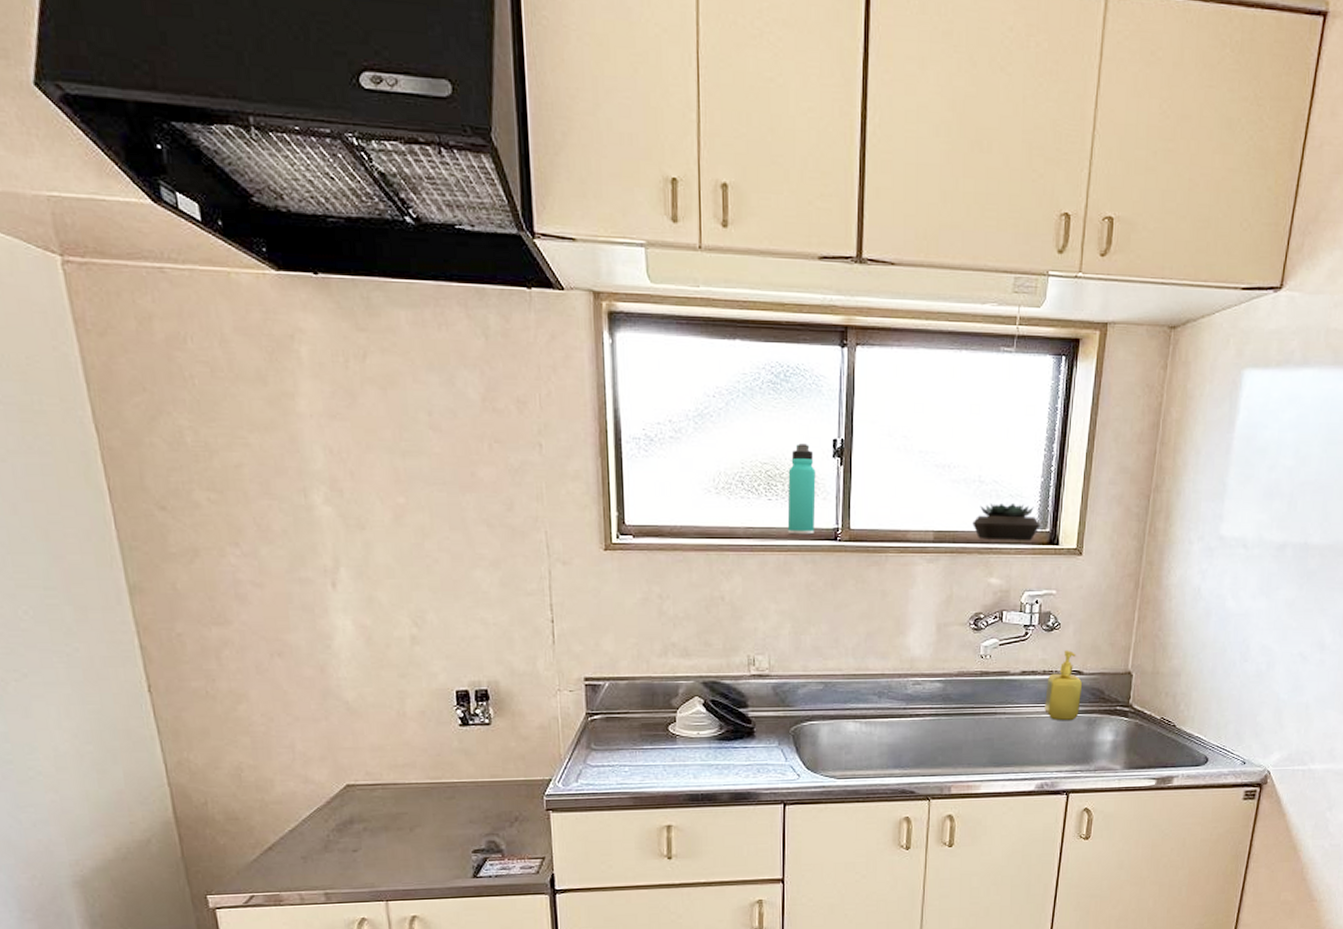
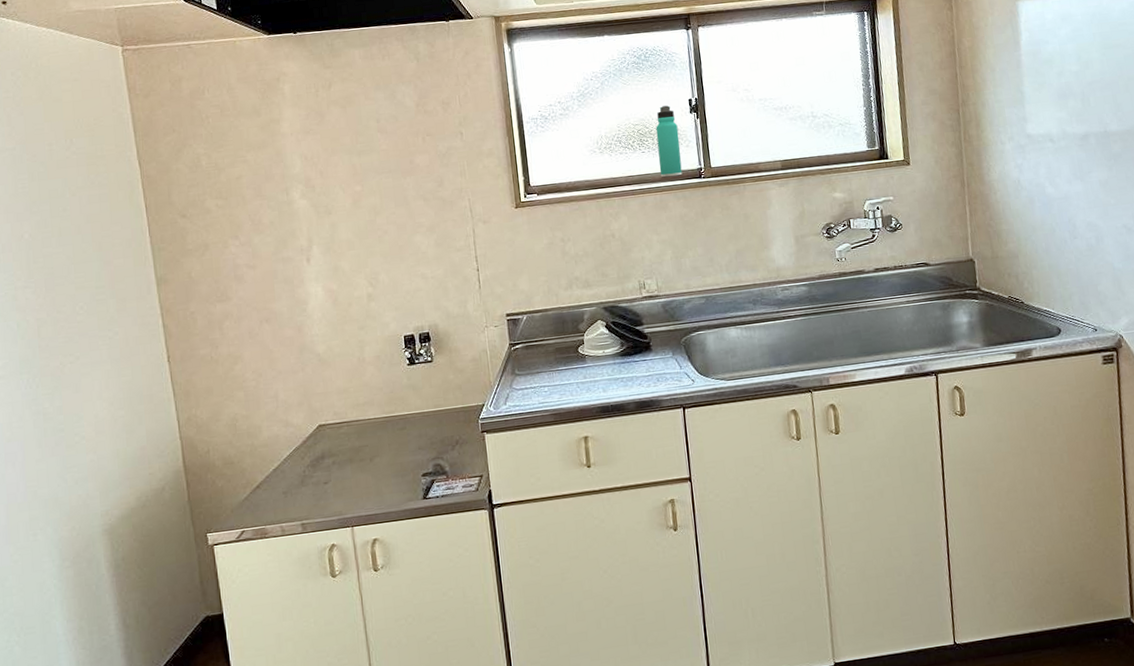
succulent plant: present [973,502,1040,541] -> none [812,129,870,163]
soap dispenser: present [1044,650,1083,721] -> none [899,246,933,309]

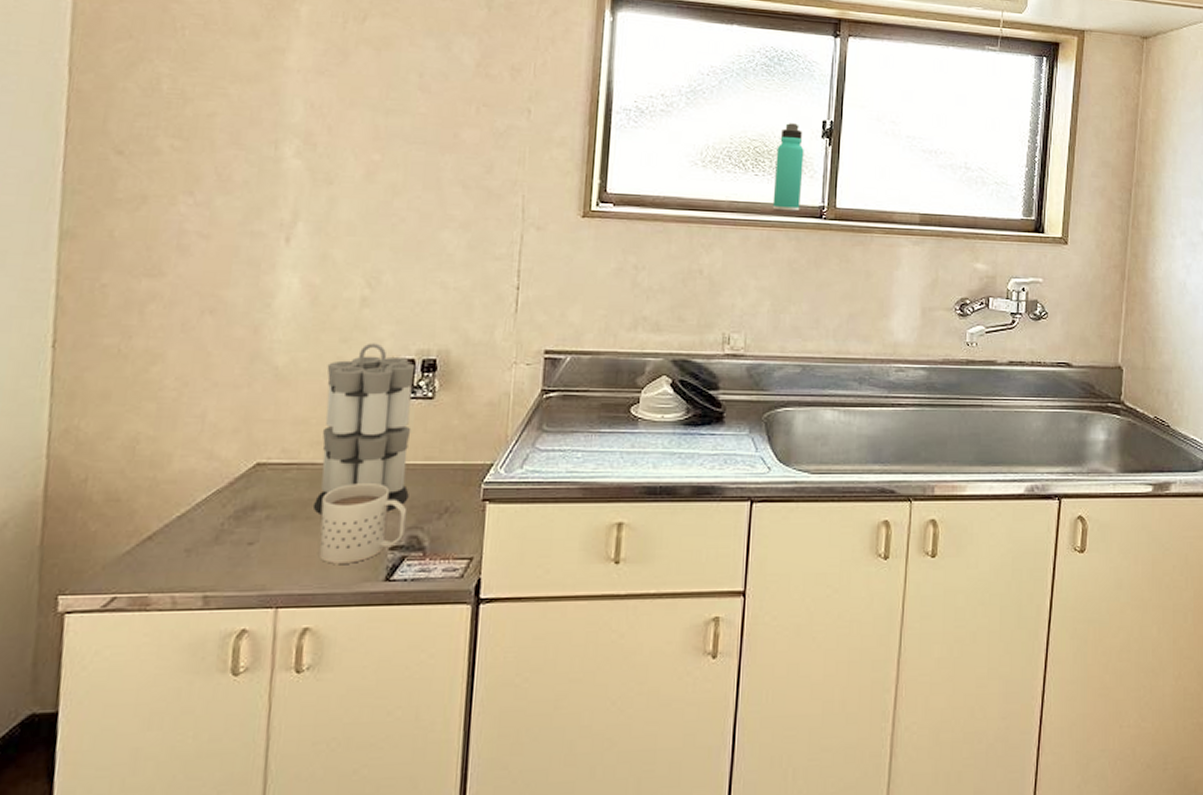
spice rack: none [353,326,428,456] -> present [314,343,416,514]
mug: none [368,429,431,491] -> present [318,482,407,564]

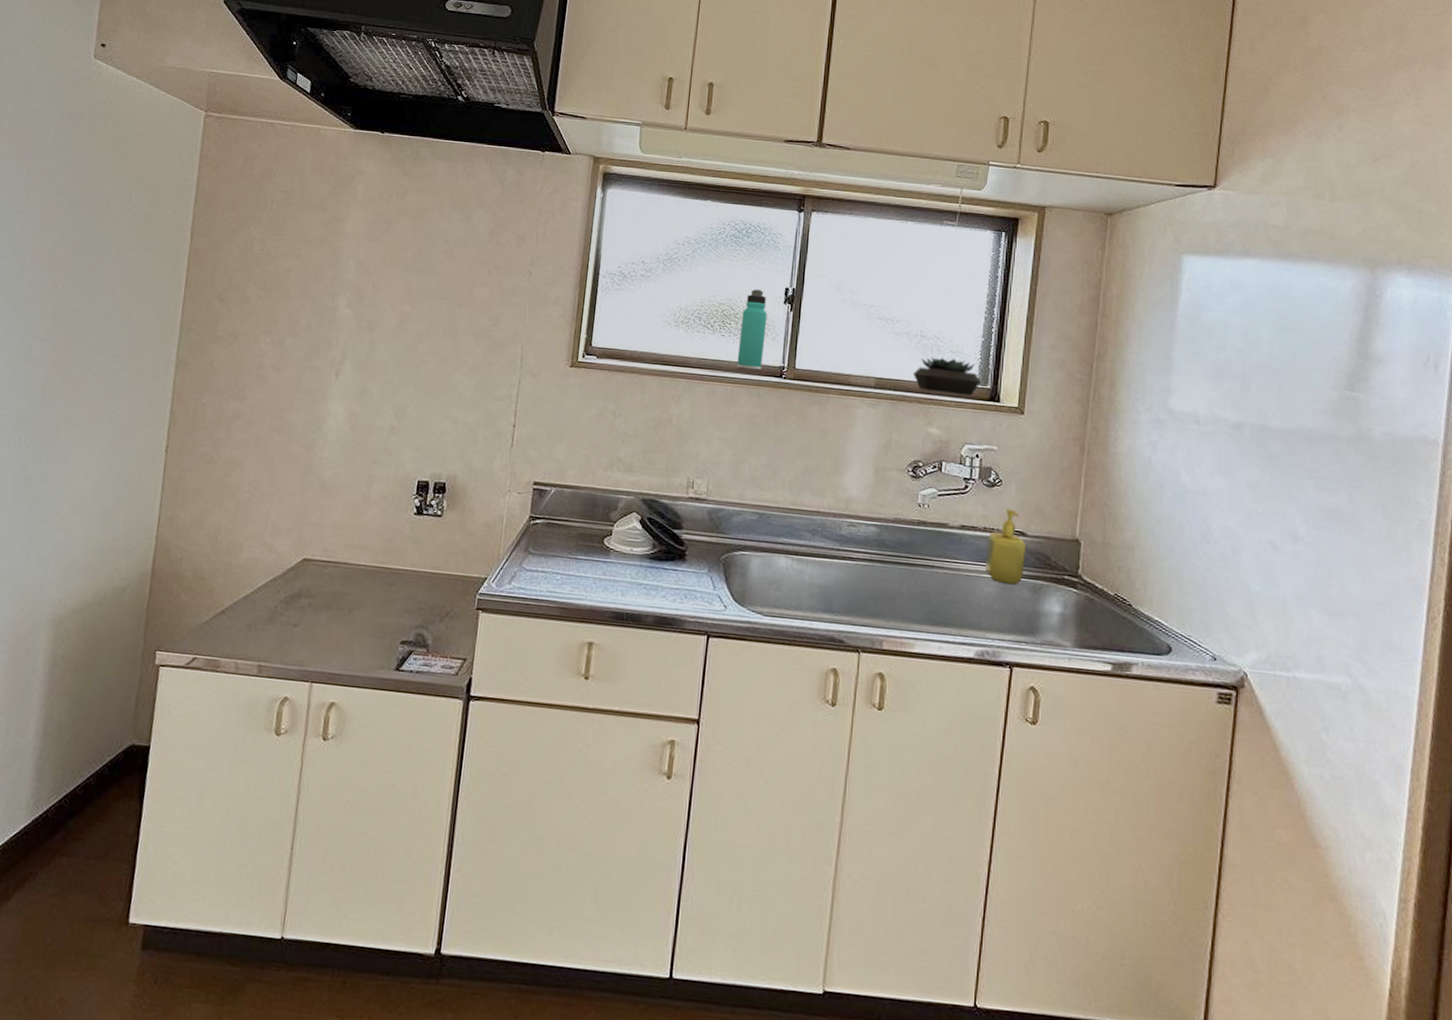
spice rack: present [314,343,416,514] -> none [344,465,429,610]
mug: present [318,482,407,564] -> none [345,583,416,652]
succulent plant: none [959,189,1026,228] -> present [913,357,981,396]
soap dispenser: none [1033,341,1072,417] -> present [985,509,1027,585]

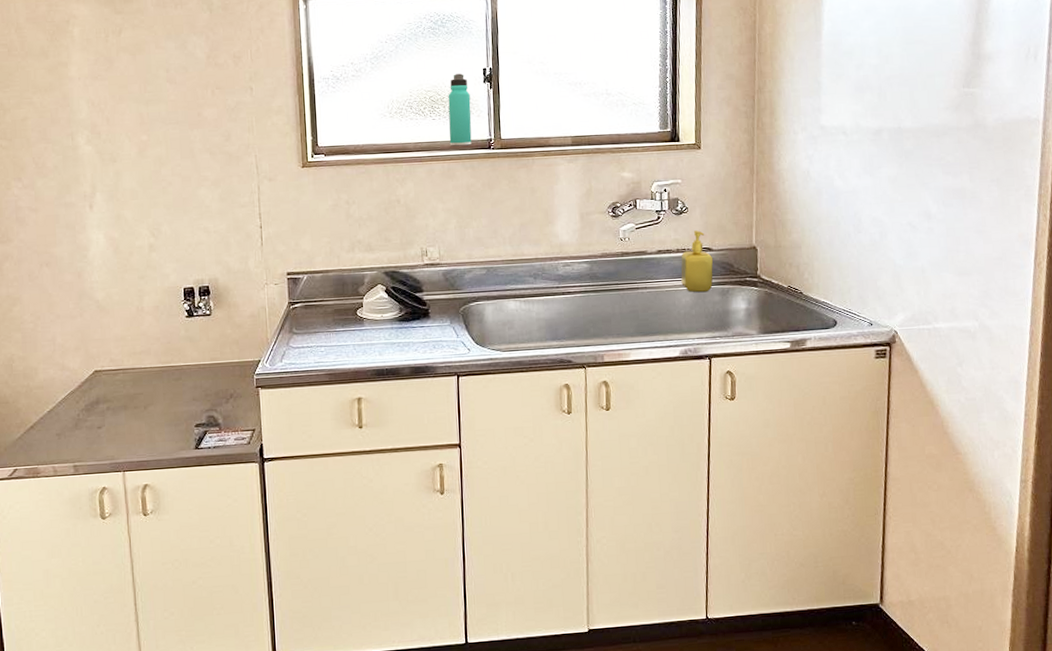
succulent plant: present [913,357,981,396] -> none [604,109,662,142]

